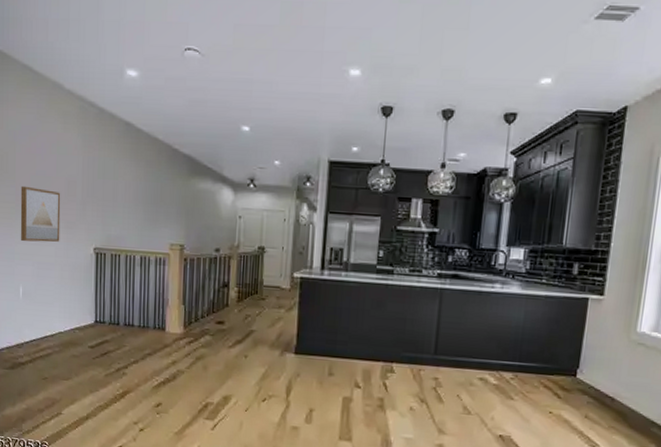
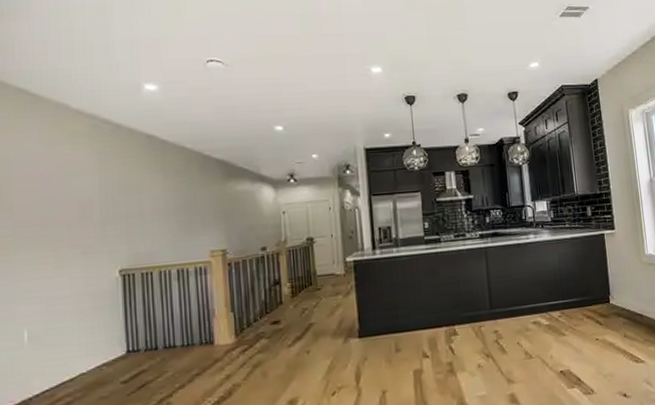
wall art: present [20,185,61,242] -> none [20,215,76,279]

